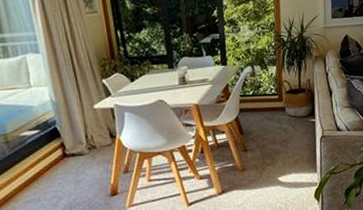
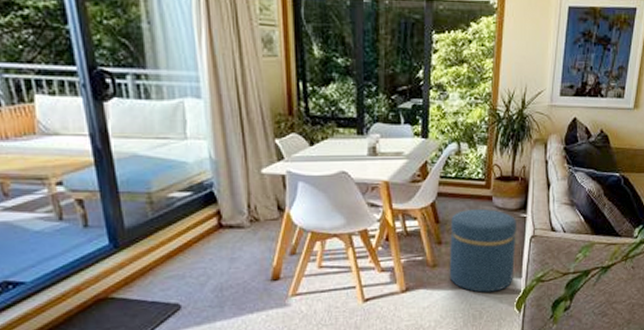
ottoman: none [253,118,310,188] -> present [449,208,516,293]

